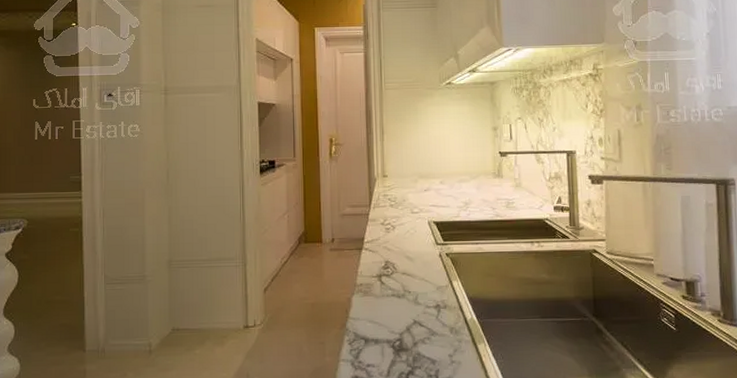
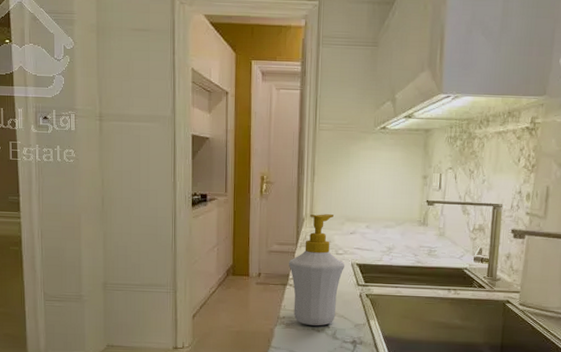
soap bottle: none [363,172,422,292] -> present [289,214,345,326]

